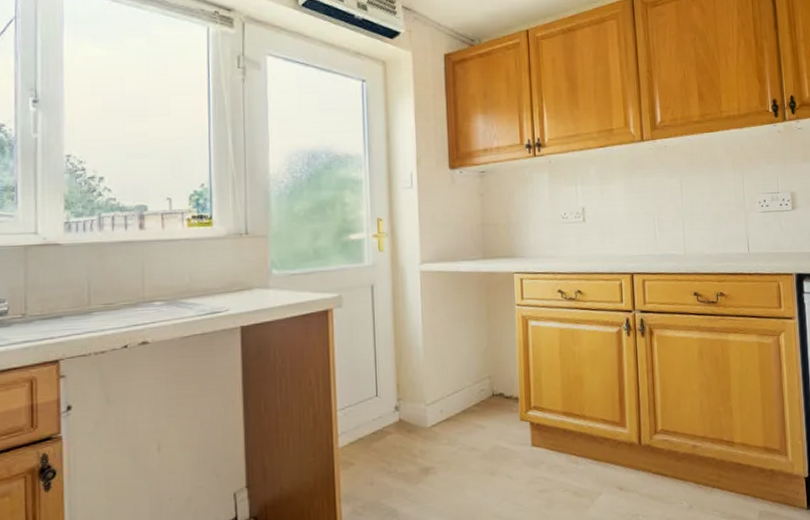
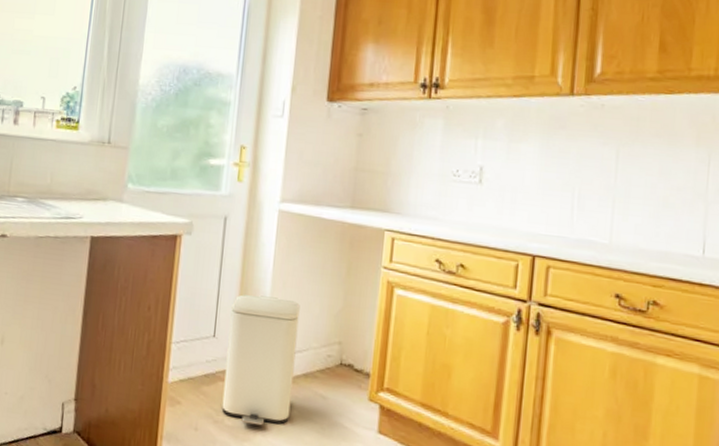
pedal bin: none [389,349,455,468] -> present [222,294,300,426]

